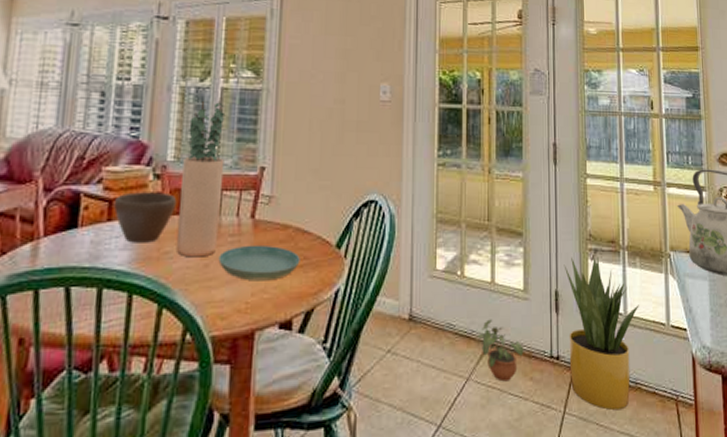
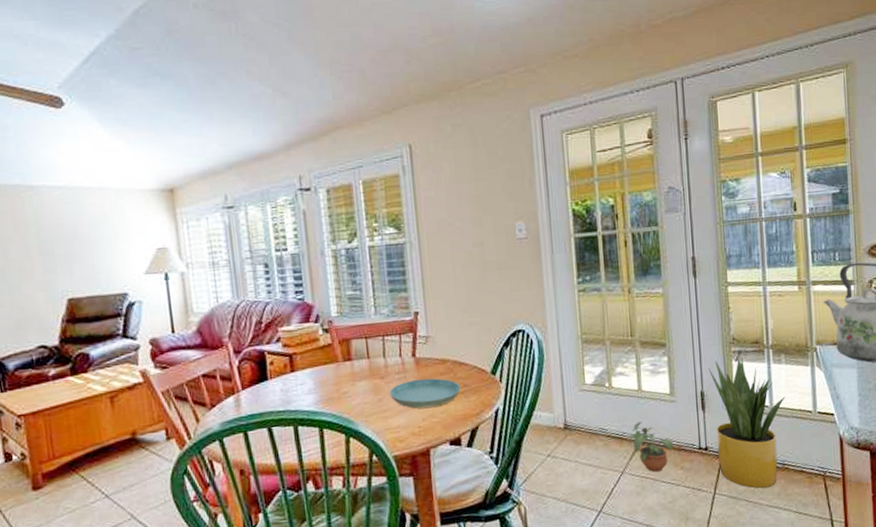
bowl: present [113,192,177,243] -> none [293,343,347,388]
vase: present [176,97,226,258] -> none [345,255,387,395]

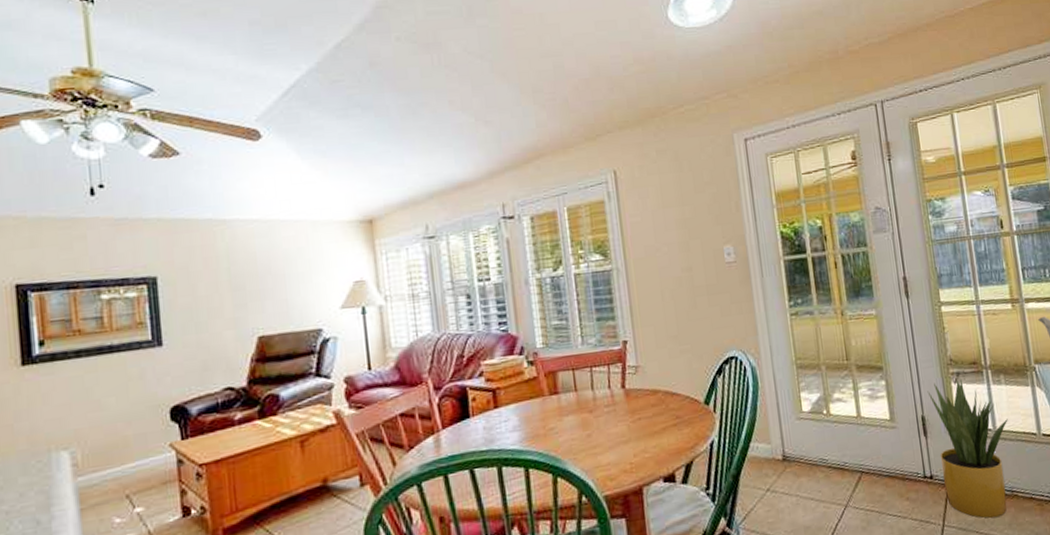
saucer: present [389,378,461,409] -> none [598,410,674,444]
potted plant: present [629,421,674,472] -> none [850,450,898,505]

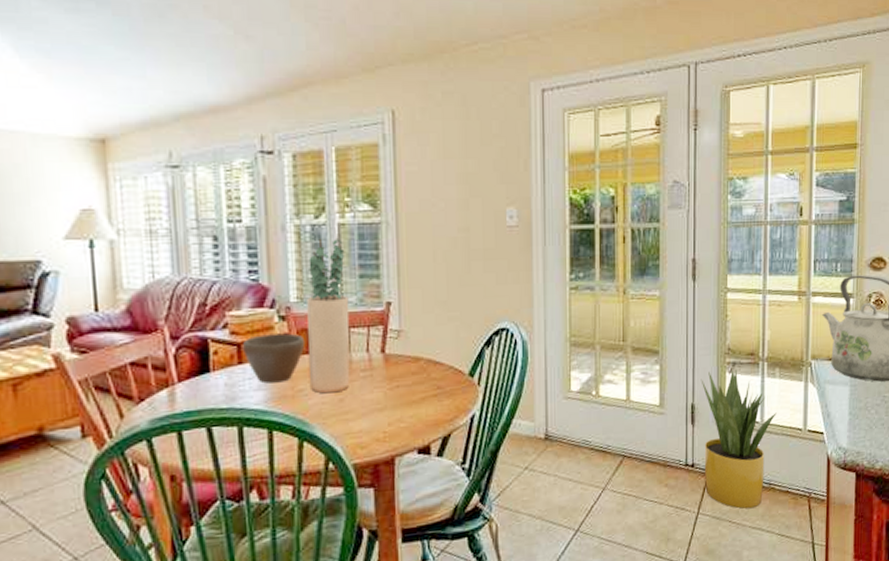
bowl: none [497,376,553,425] -> present [242,333,306,384]
vase: none [550,283,596,431] -> present [307,234,351,394]

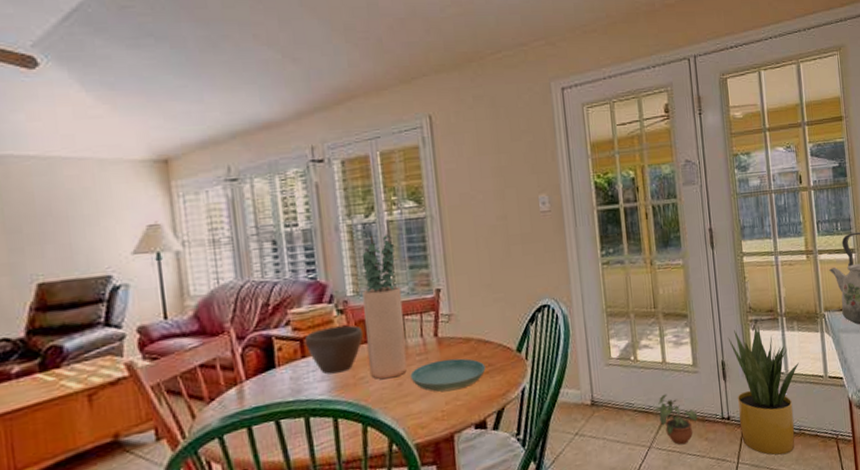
saucer: none [352,377,434,412] -> present [410,358,486,392]
potted plant: none [613,434,659,489] -> present [655,394,698,445]

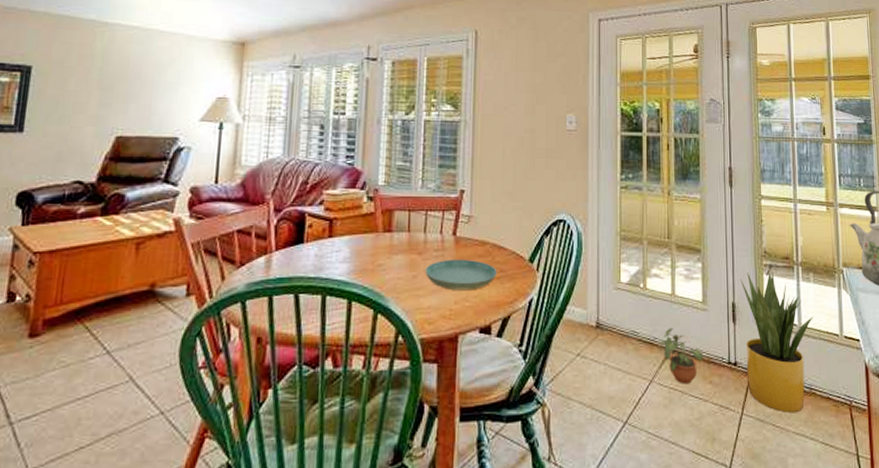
bowl: present [304,325,364,374] -> none [333,212,388,257]
vase: present [361,230,408,380] -> none [388,129,429,270]

